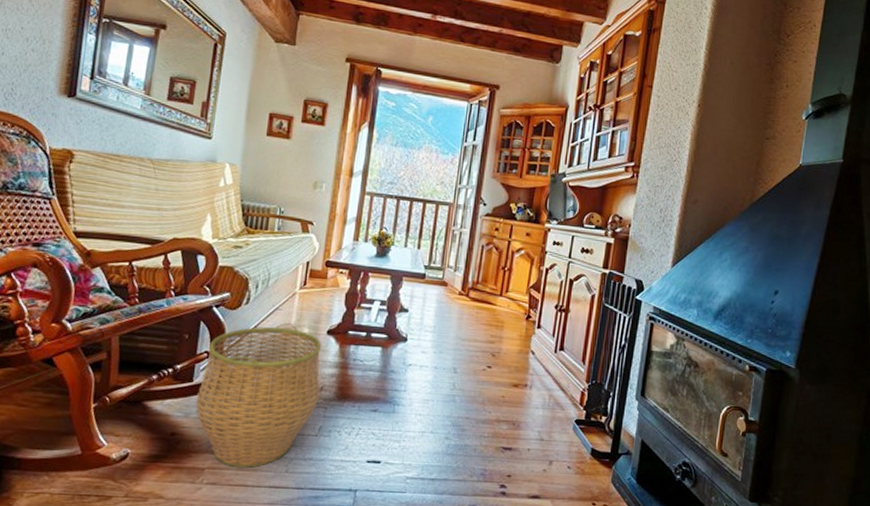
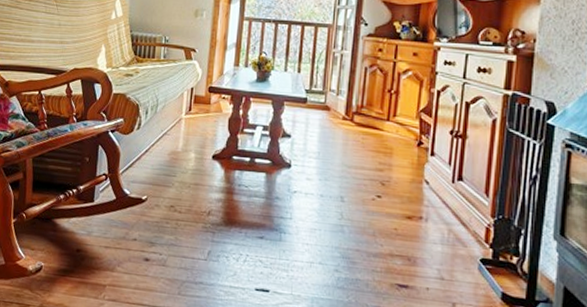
basket: present [195,323,322,468] -> none [96,148,208,288]

